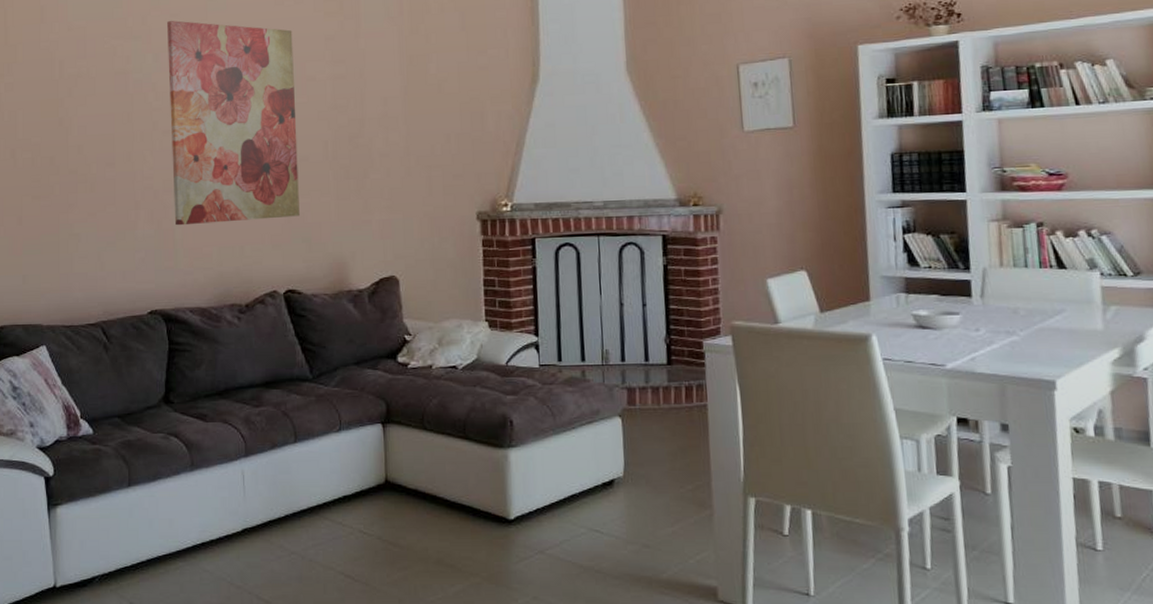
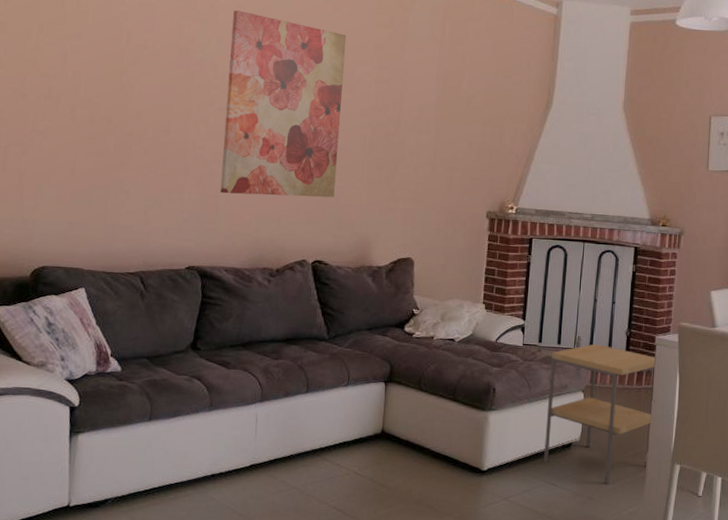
side table: none [575,357,713,526] -> present [544,344,656,484]

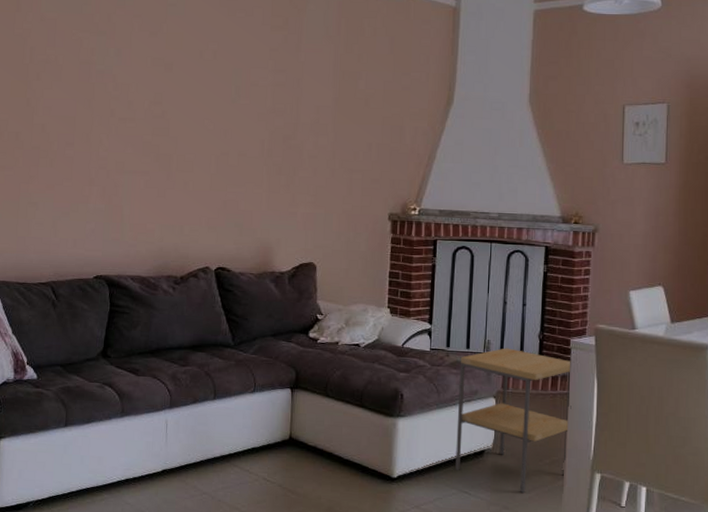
wall art: present [220,10,347,198] -> none [123,20,241,204]

